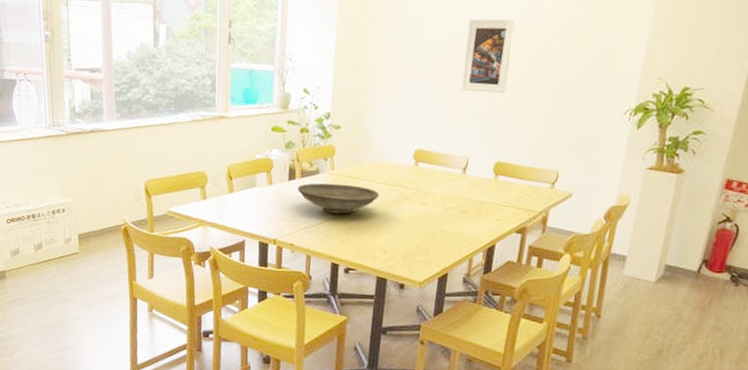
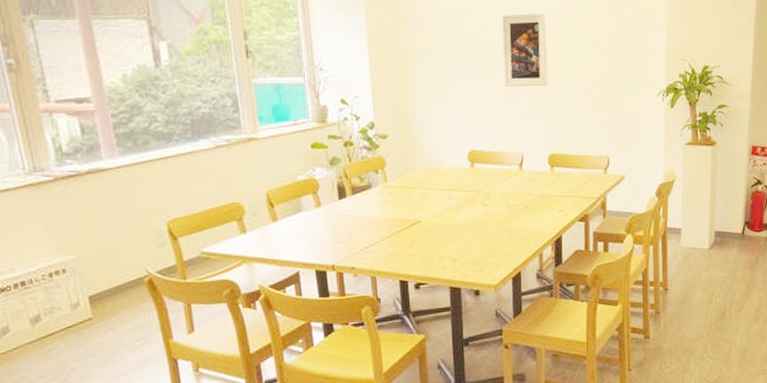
decorative bowl: present [297,183,379,215] -> none [350,195,439,229]

